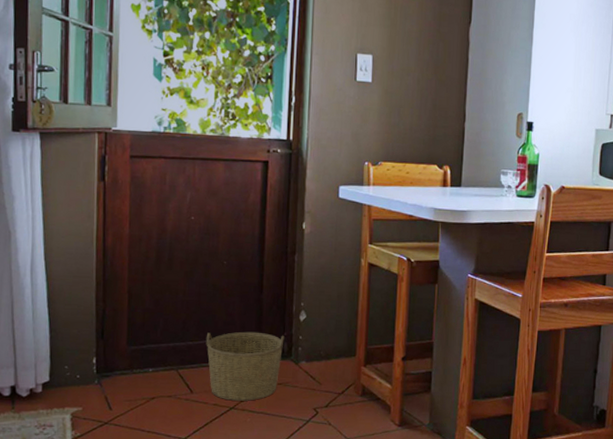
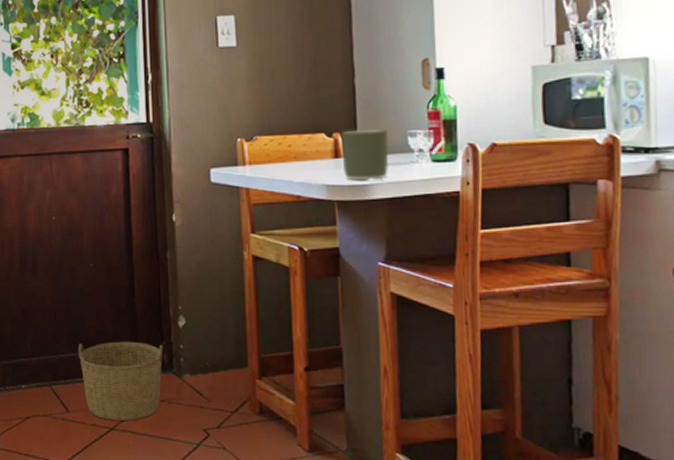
mug: none [448,164,487,208] -> present [341,129,389,181]

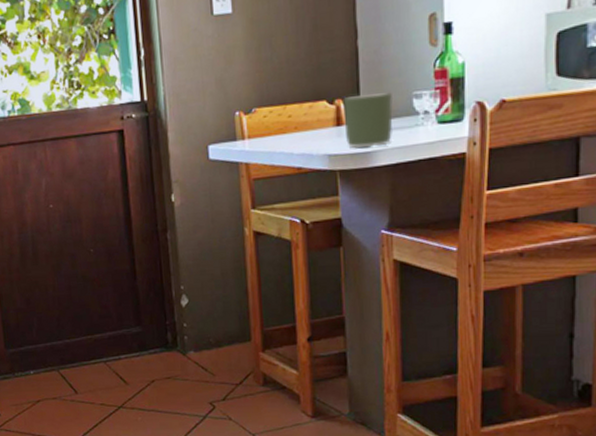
basket: present [78,341,163,421] -> none [83,323,167,399]

